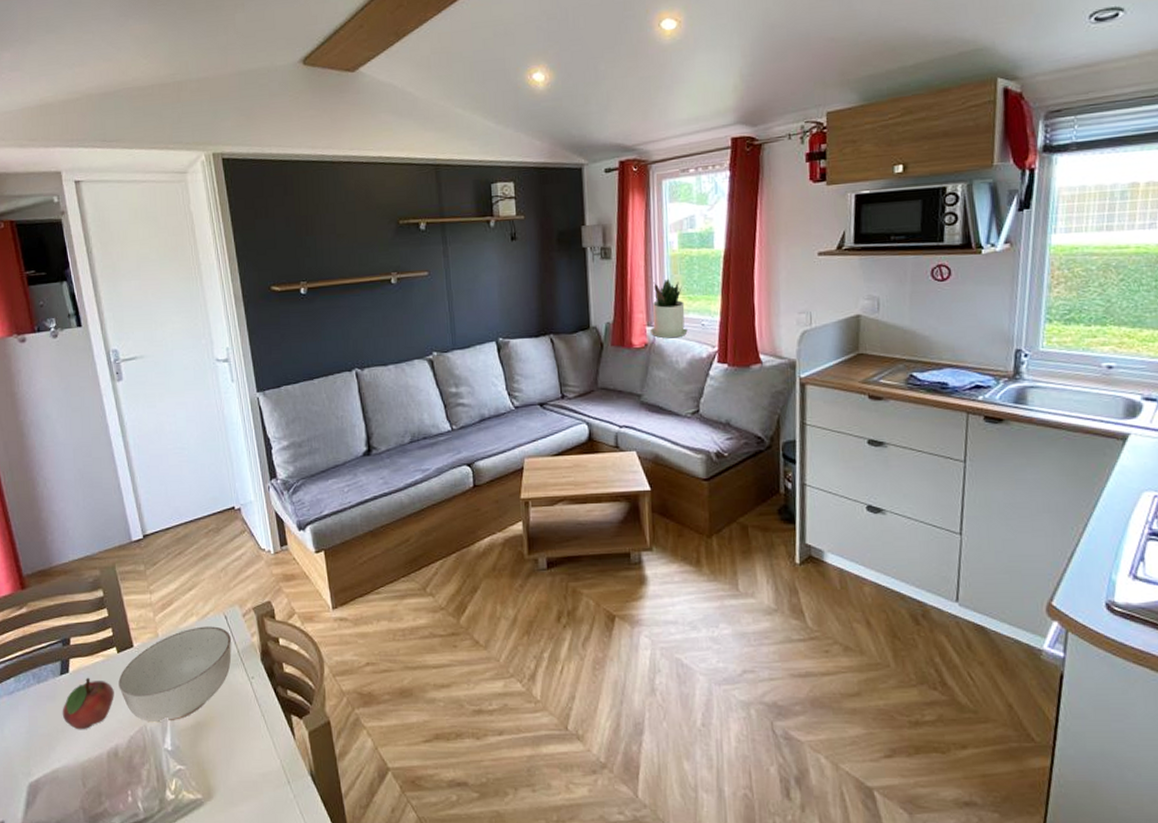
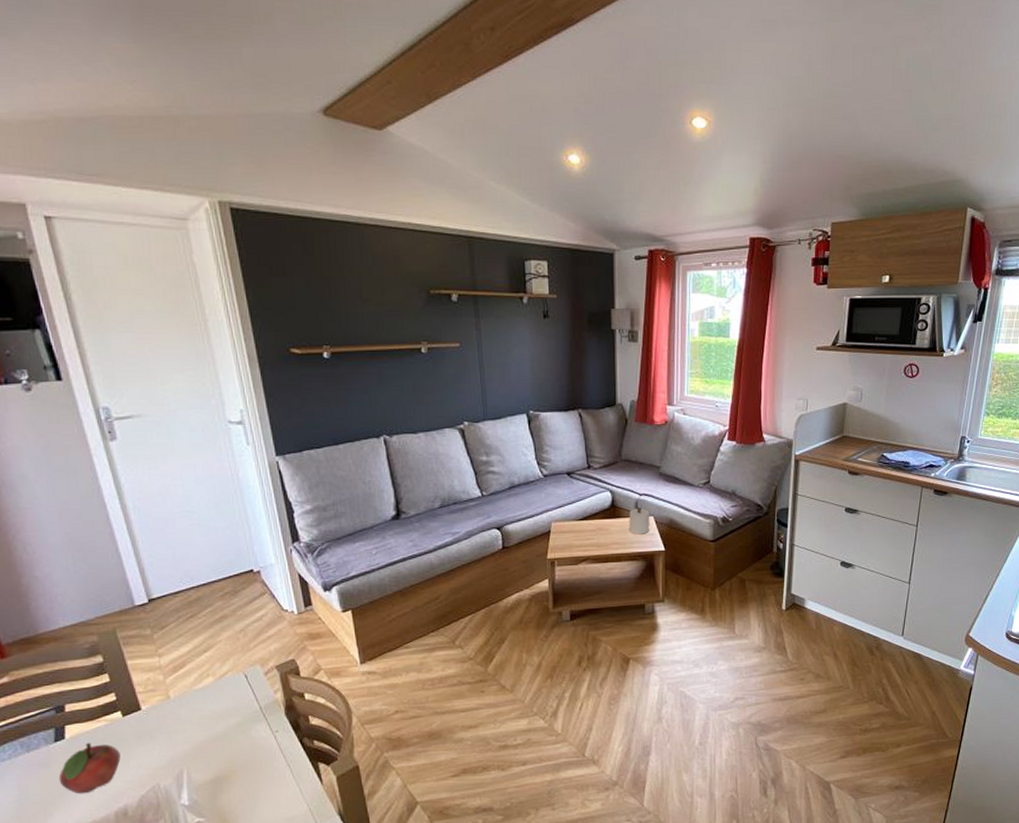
bowl: present [118,626,232,722] -> none [125,685,253,780]
candle: none [608,441,632,472] -> present [629,507,649,535]
planter: present [650,278,688,339] -> none [671,362,703,417]

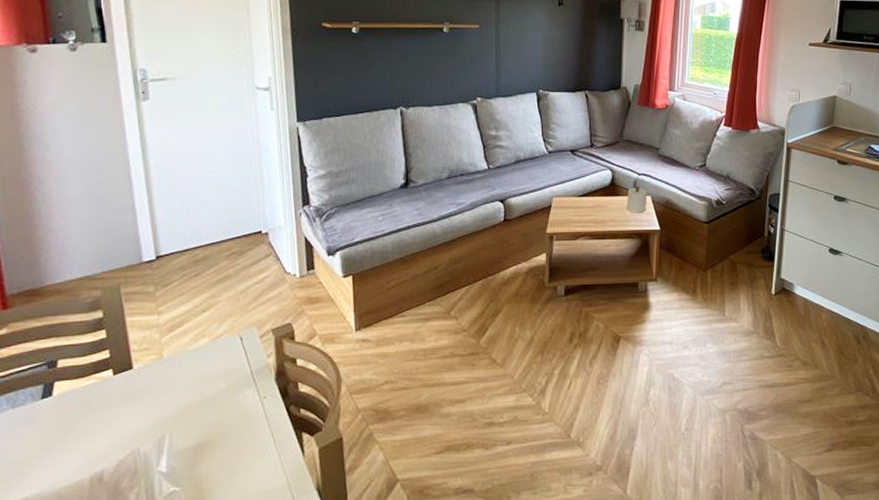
fruit: present [58,742,121,794] -> none [39,400,105,456]

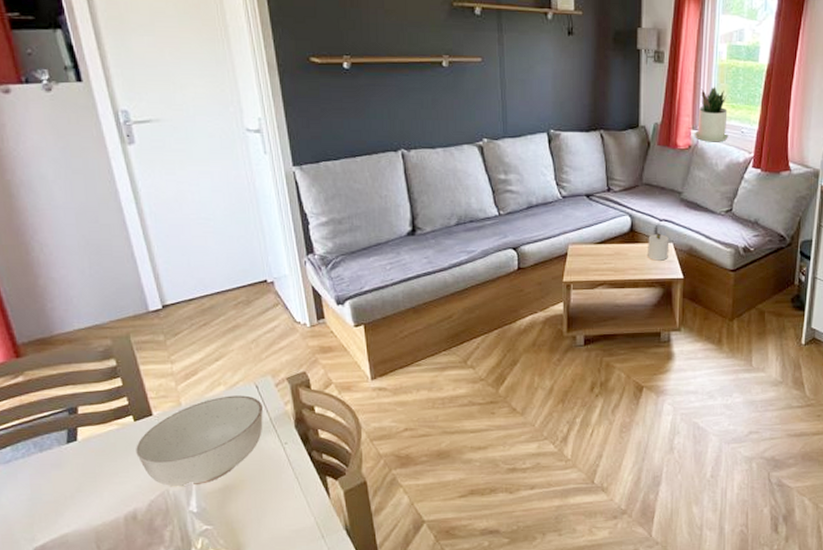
bowl: none [111,347,245,444] -> present [136,395,263,486]
planter: none [672,52,702,103] -> present [695,86,728,142]

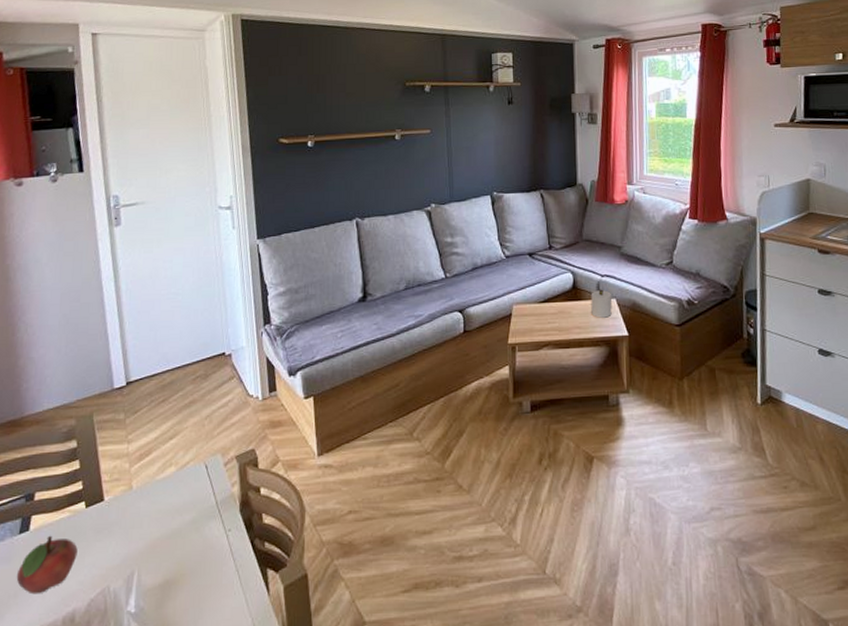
fruit: none [70,445,132,496] -> present [16,535,78,595]
bowl: present [136,395,263,486] -> none [83,476,210,582]
planter: present [695,86,728,142] -> none [630,142,663,196]

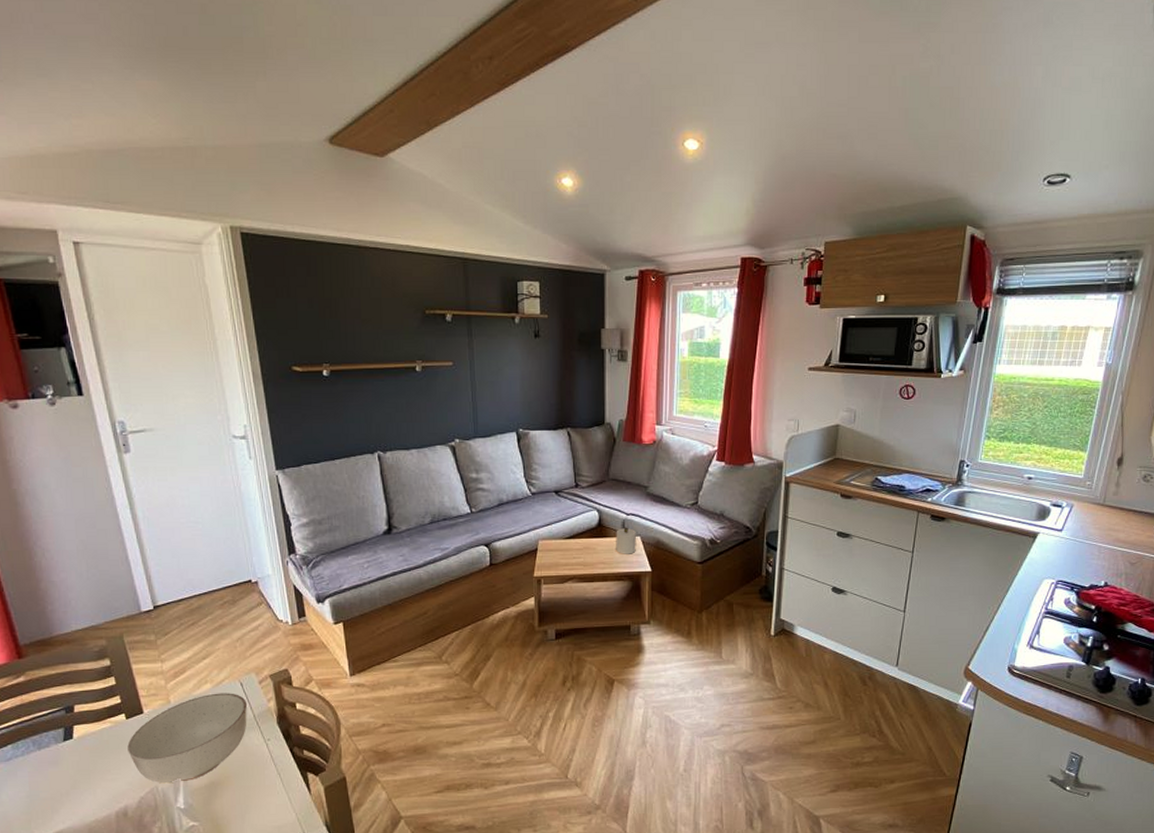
fruit: present [16,535,78,595] -> none [66,742,123,793]
bowl: none [83,476,210,582] -> present [127,693,247,783]

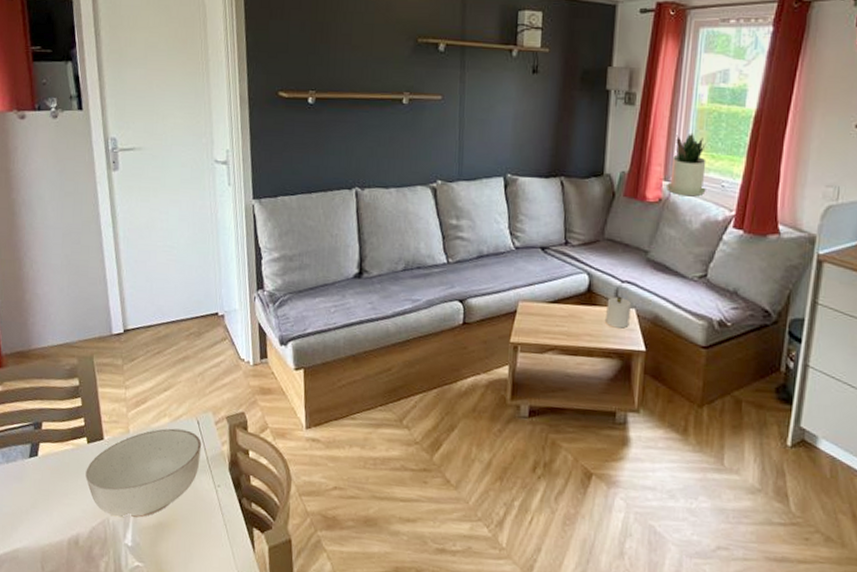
planter: none [659,382,692,437] -> present [667,132,706,197]

